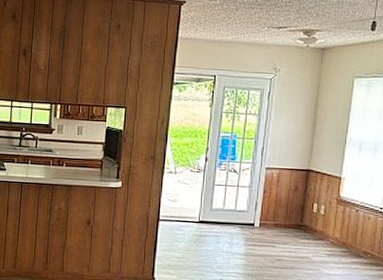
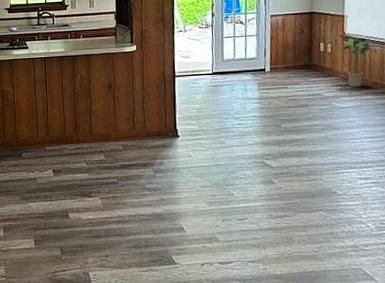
potted plant: none [334,202,370,254] -> present [340,37,376,87]

